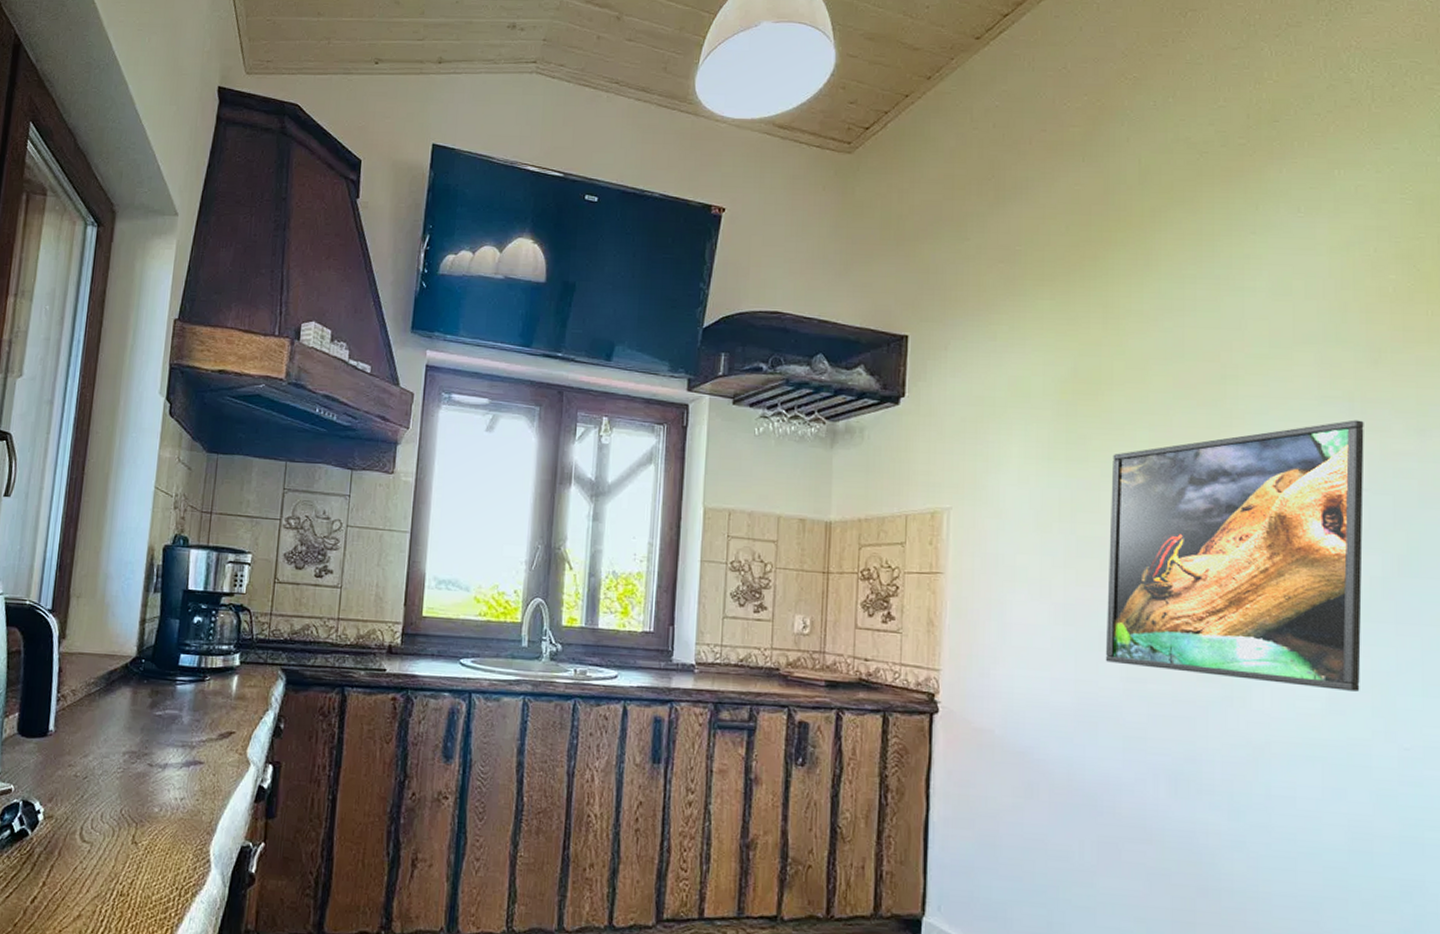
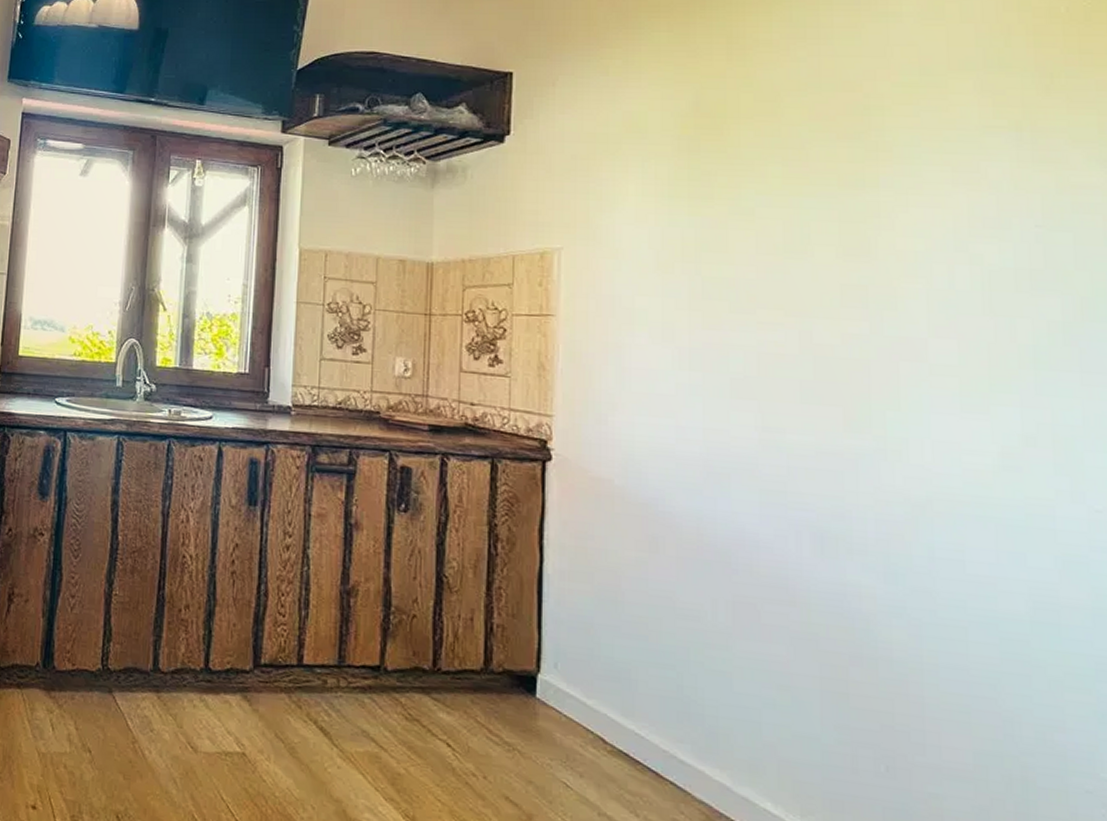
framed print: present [1105,420,1364,692] -> none [737,151,1039,447]

